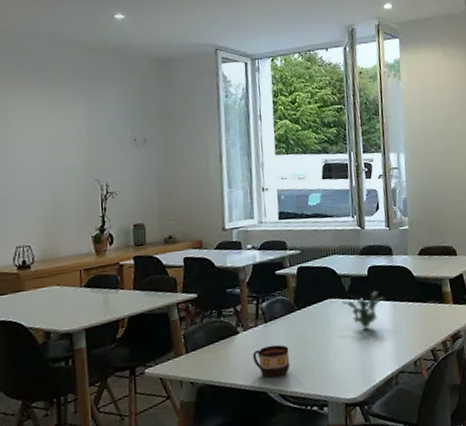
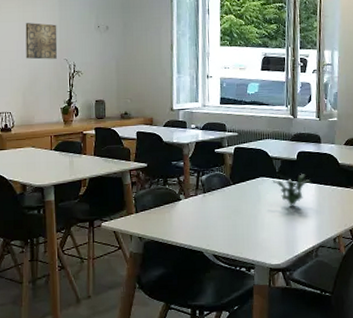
wall art: none [47,139,86,182] -> present [25,23,58,60]
cup: present [252,345,290,378] -> none [192,212,224,240]

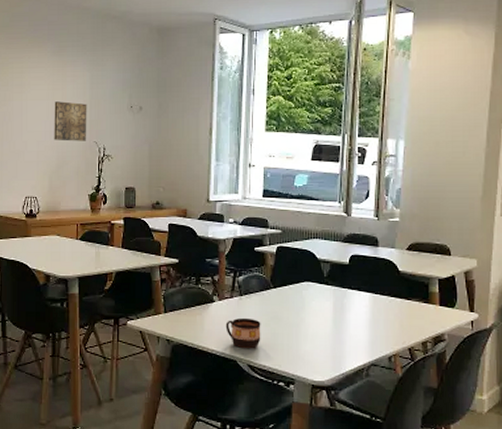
cup: none [192,212,224,240] -> present [225,317,261,348]
succulent plant: present [272,173,313,206] -> none [319,279,367,317]

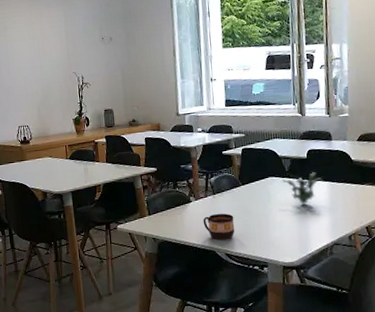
wall art: present [54,101,87,141] -> none [35,39,66,75]
succulent plant: none [319,279,367,317] -> present [282,171,325,205]

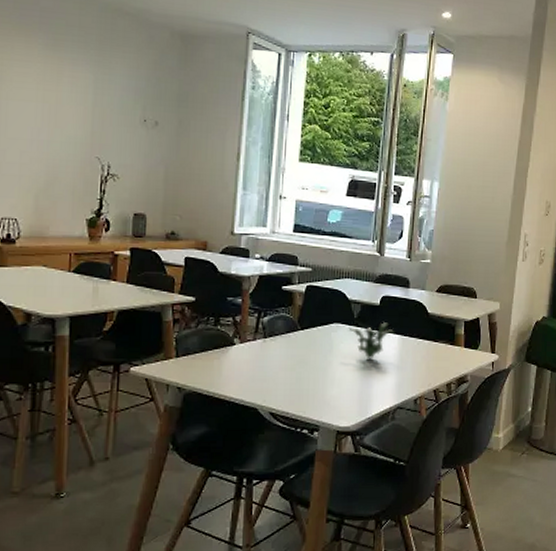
cup: present [203,213,235,240] -> none [246,361,286,394]

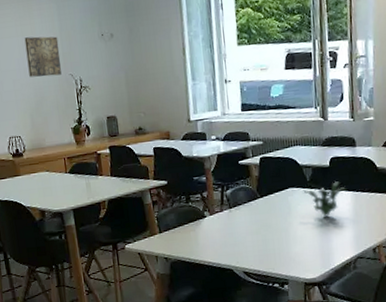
wall art: none [43,105,89,156] -> present [24,36,61,77]

